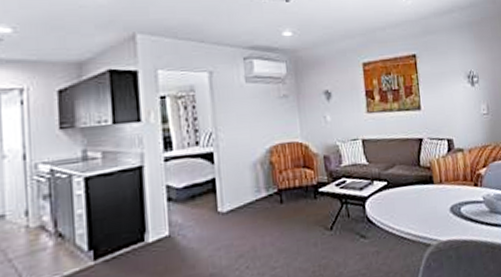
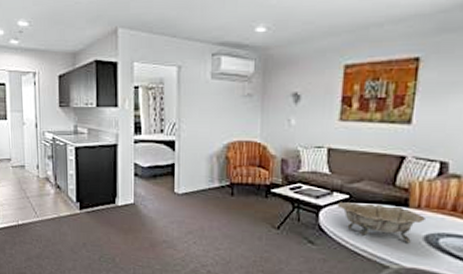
decorative bowl: none [379,184,448,220] -> present [337,202,425,244]

